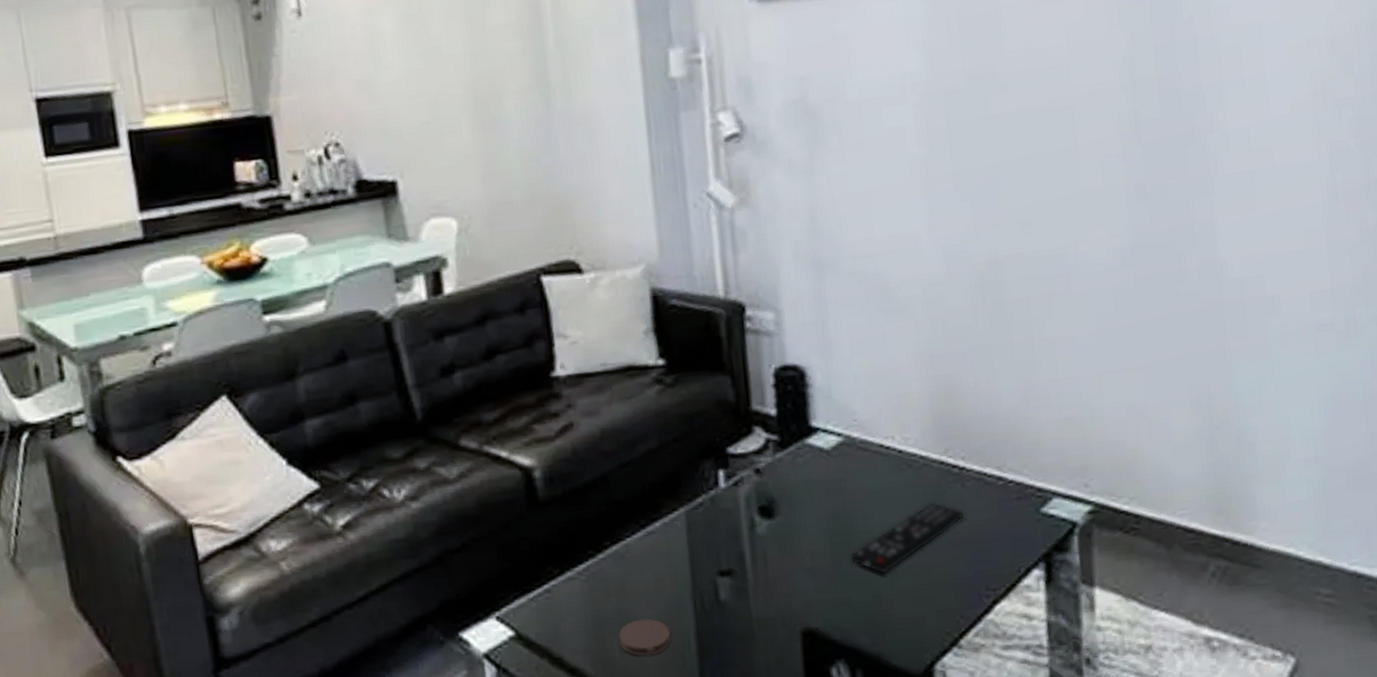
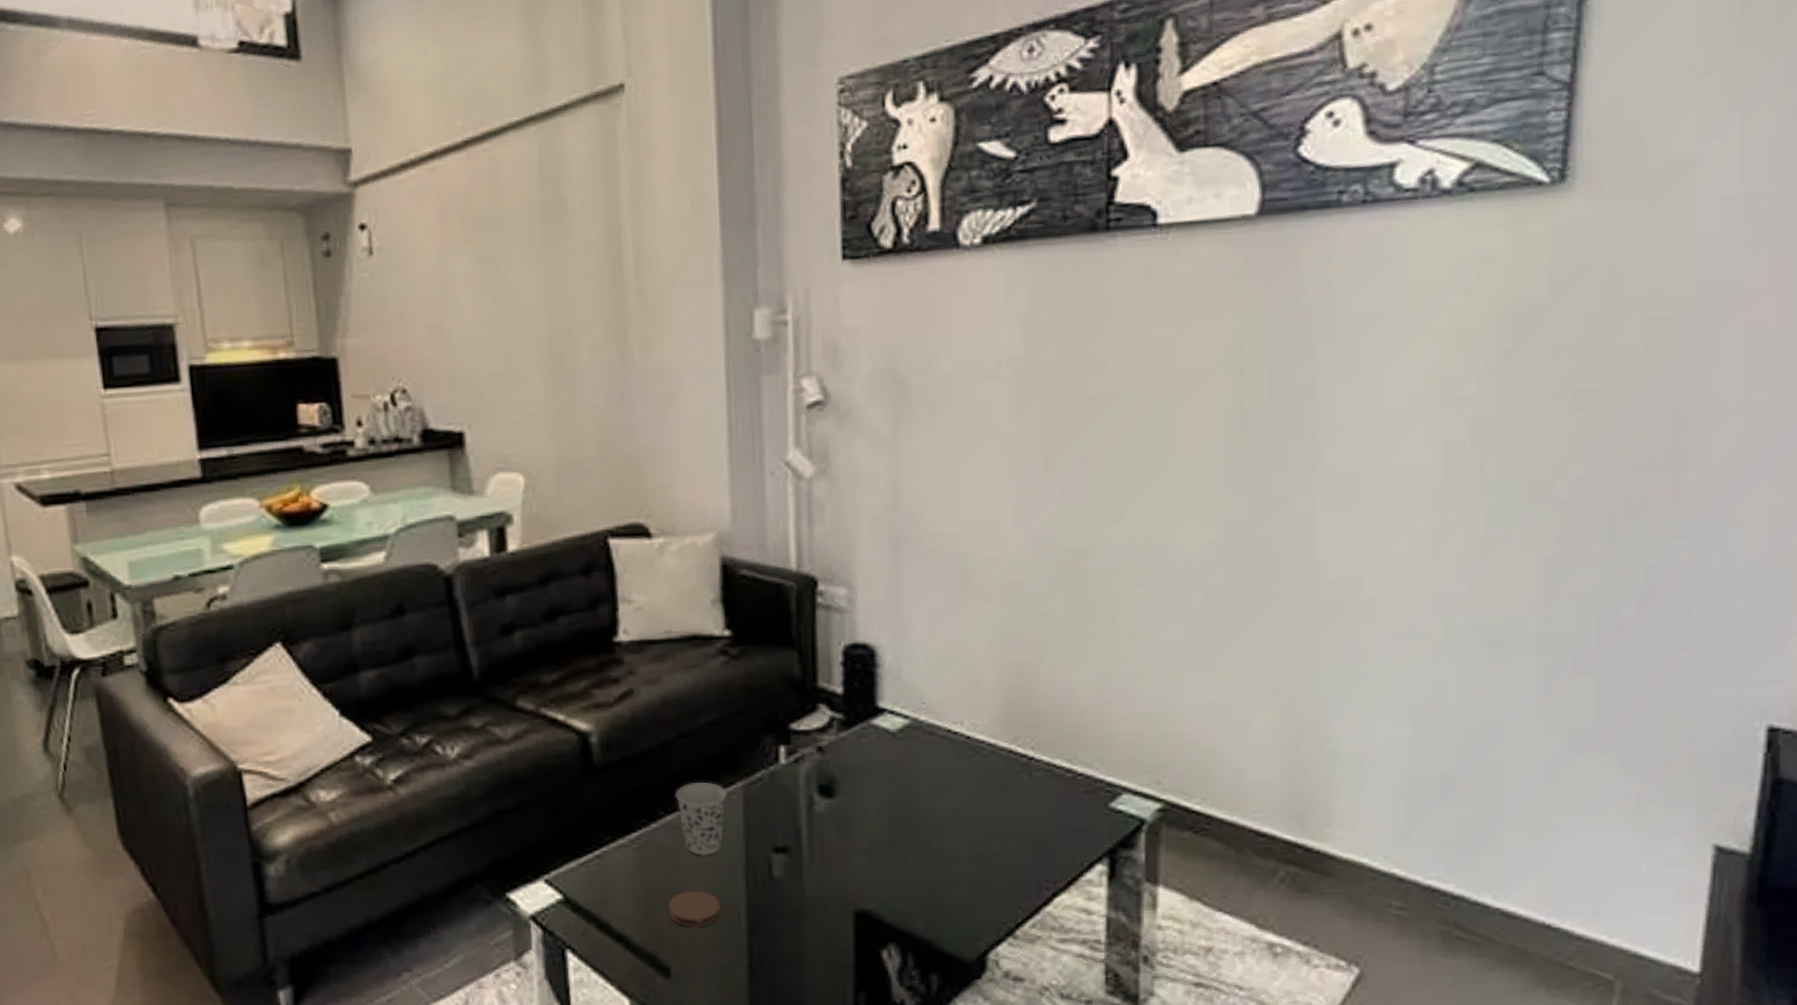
cup: none [620,510,671,583] -> present [676,782,727,855]
remote control: present [849,502,965,574] -> none [908,790,1030,860]

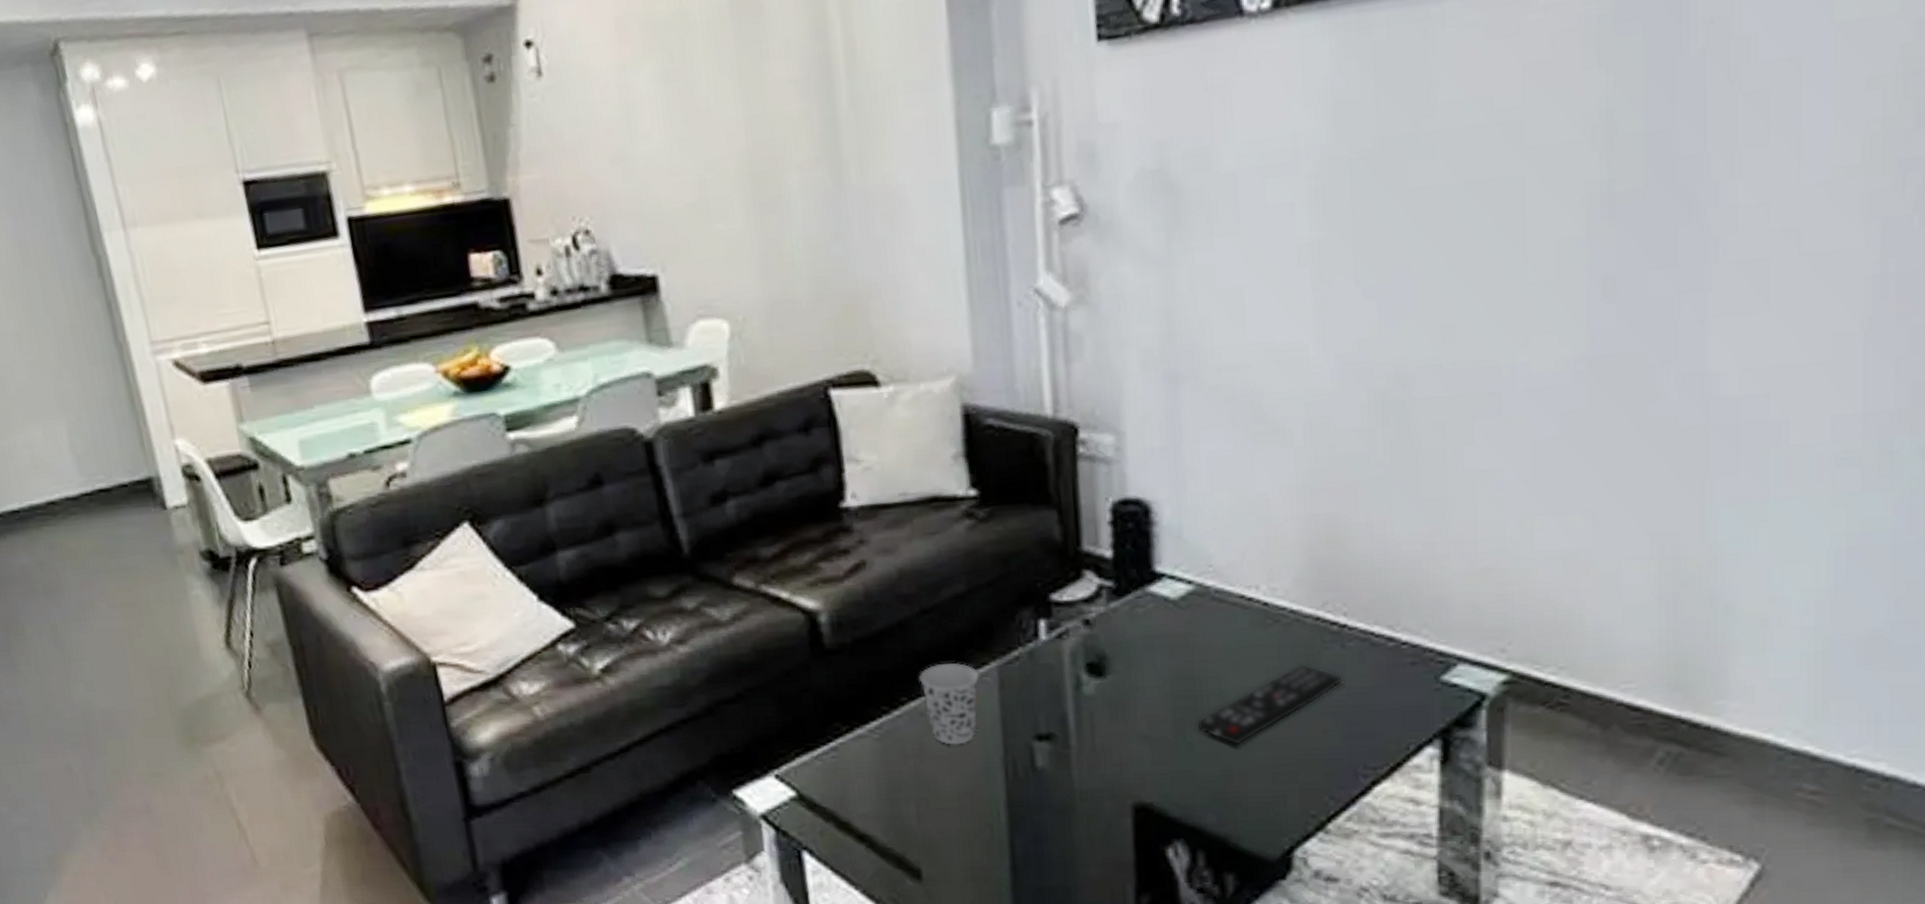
coaster: present [668,890,721,927] -> none [915,784,977,825]
remote control: none [908,790,1030,860] -> present [1195,664,1343,745]

